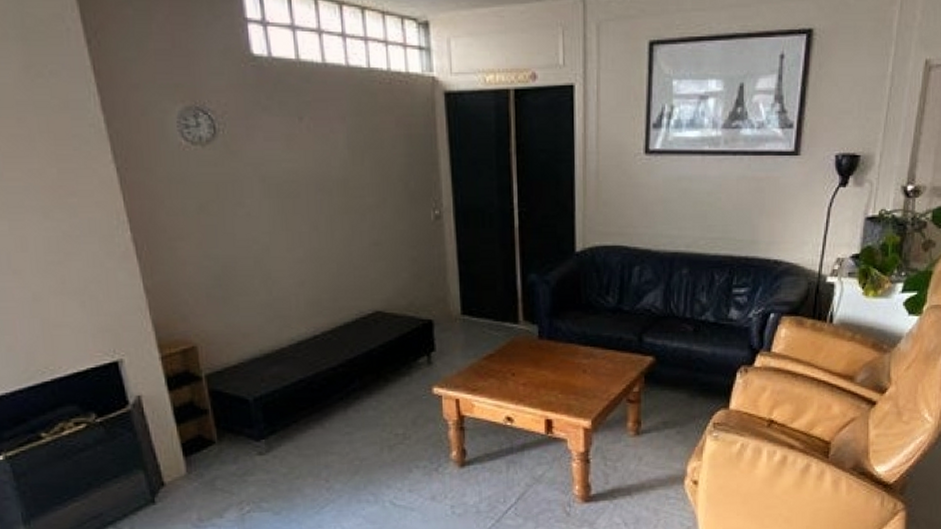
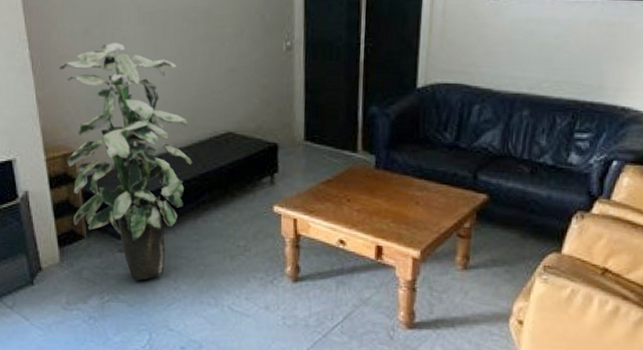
indoor plant: none [169,220,338,486] -> present [58,43,192,281]

